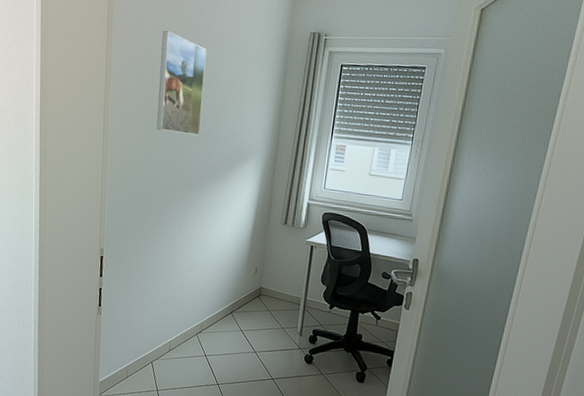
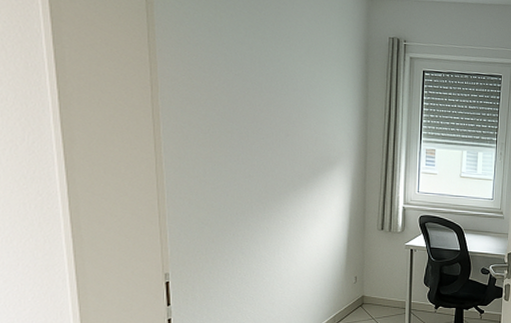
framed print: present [156,31,207,136] -> none [220,26,278,142]

